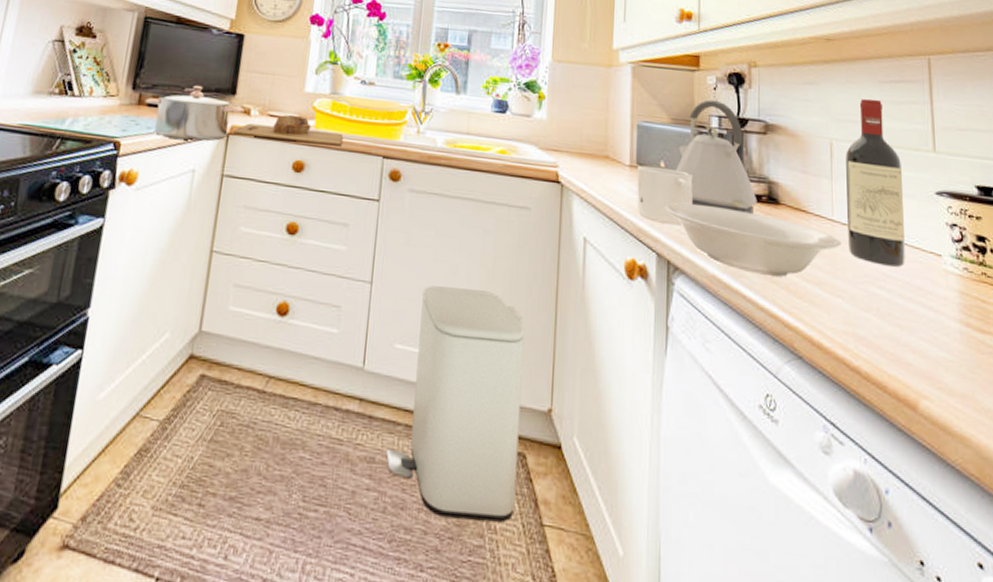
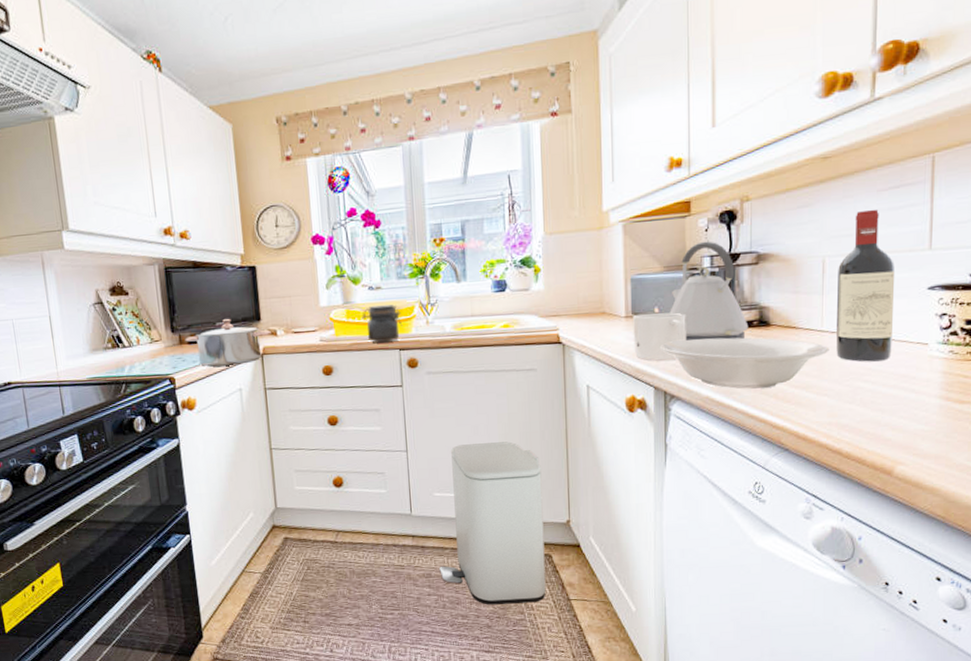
cutting board: present [232,115,343,146] -> none [265,328,361,354]
jar: none [348,101,391,147] -> present [362,304,403,343]

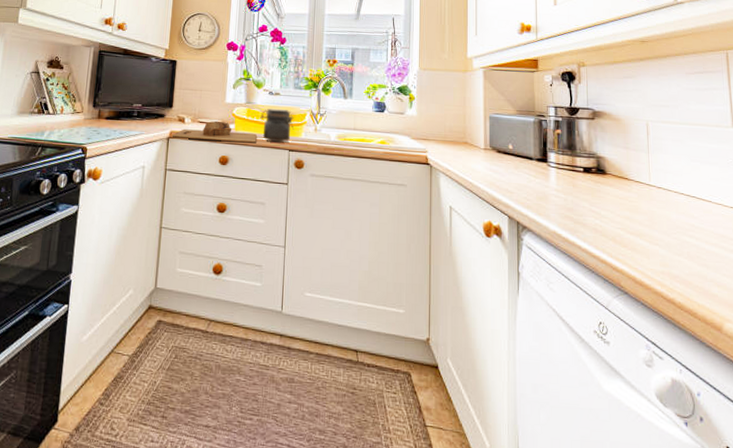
cooking pot: present [185,318,271,367] -> none [103,101,180,144]
cutting board: none [265,328,361,354] -> present [171,121,257,144]
pedal bin: present [439,441,546,605] -> none [302,247,406,425]
mug: present [633,312,686,362] -> none [491,148,536,194]
bowl: present [659,337,830,389] -> none [513,176,658,231]
kettle: present [670,241,749,341] -> none [521,94,588,183]
wine bottle: present [835,209,896,363] -> none [659,87,710,221]

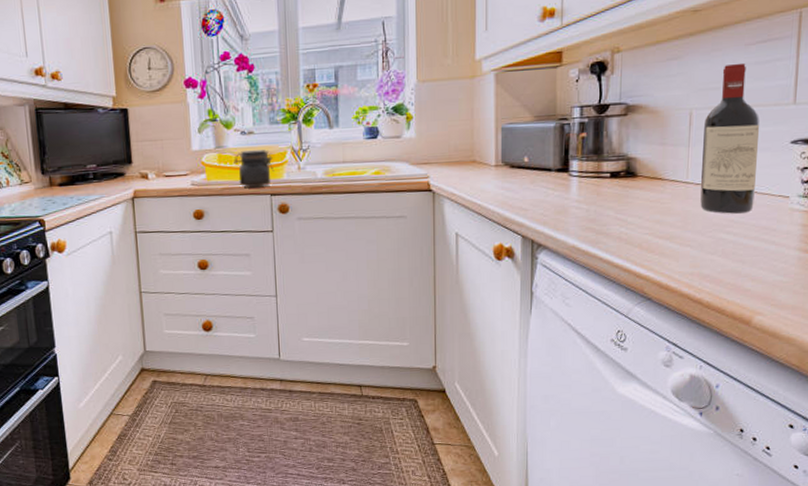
cutting board: present [171,121,257,144] -> none [136,172,233,197]
wine bottle: none [659,87,710,221] -> present [700,63,760,215]

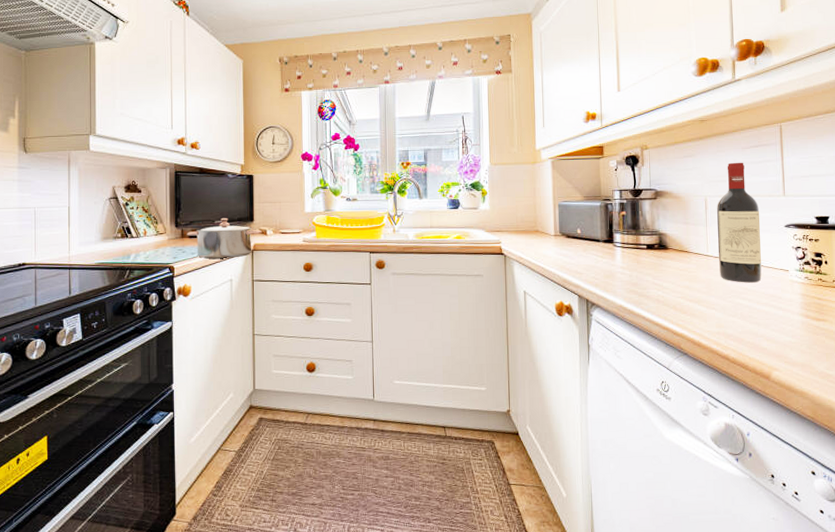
cooking pot: none [55,160,142,210] -> present [186,217,262,259]
jar: present [234,149,275,188] -> none [340,213,374,246]

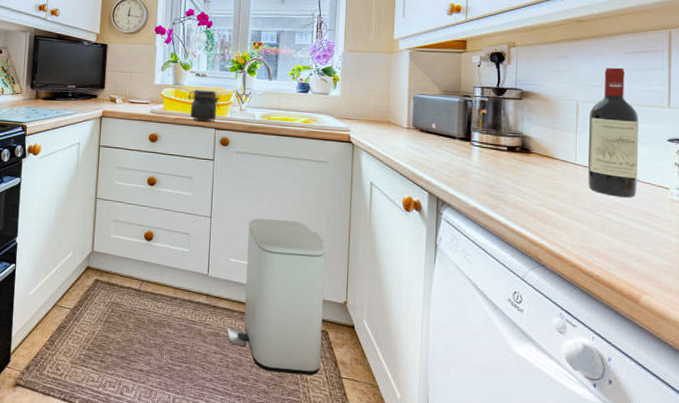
cooking pot: present [186,217,262,259] -> none [40,83,111,123]
jar: none [340,213,374,246] -> present [187,89,220,122]
pedal bin: none [397,337,489,488] -> present [227,218,325,376]

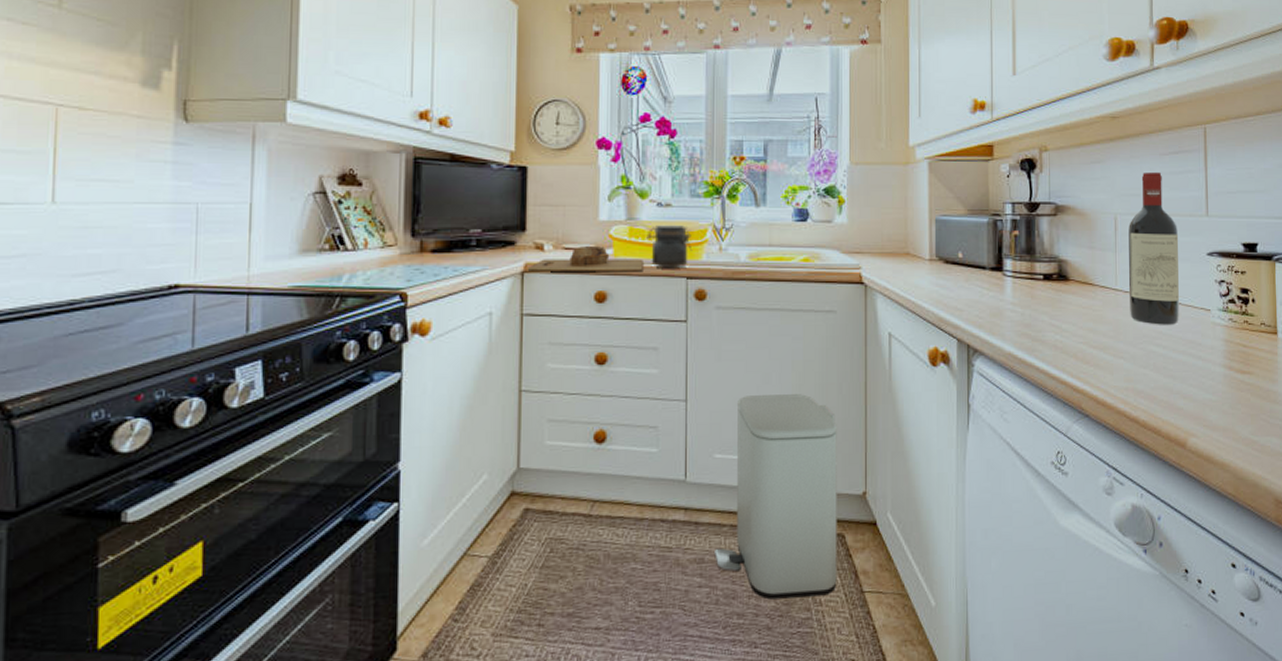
cutting board: none [104,101,184,122] -> present [527,246,643,273]

